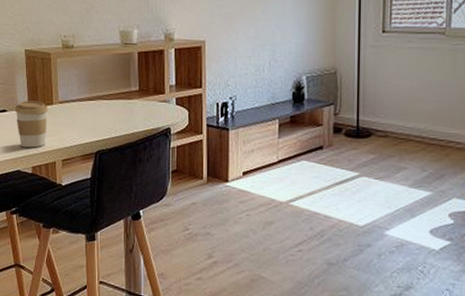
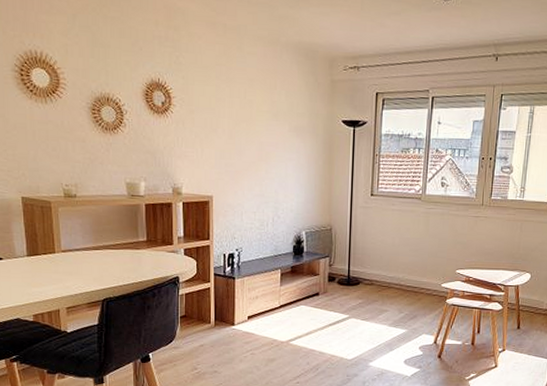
coffee cup: present [15,101,49,148] -> none [11,249,50,296]

